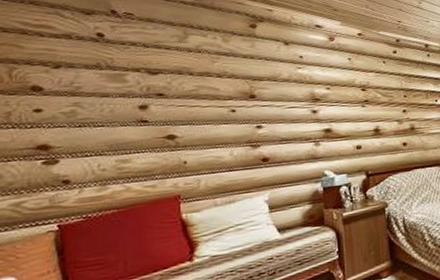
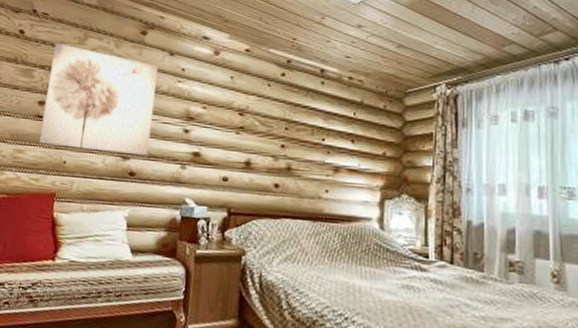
wall art: none [148,42,279,149] -> present [39,42,158,156]

